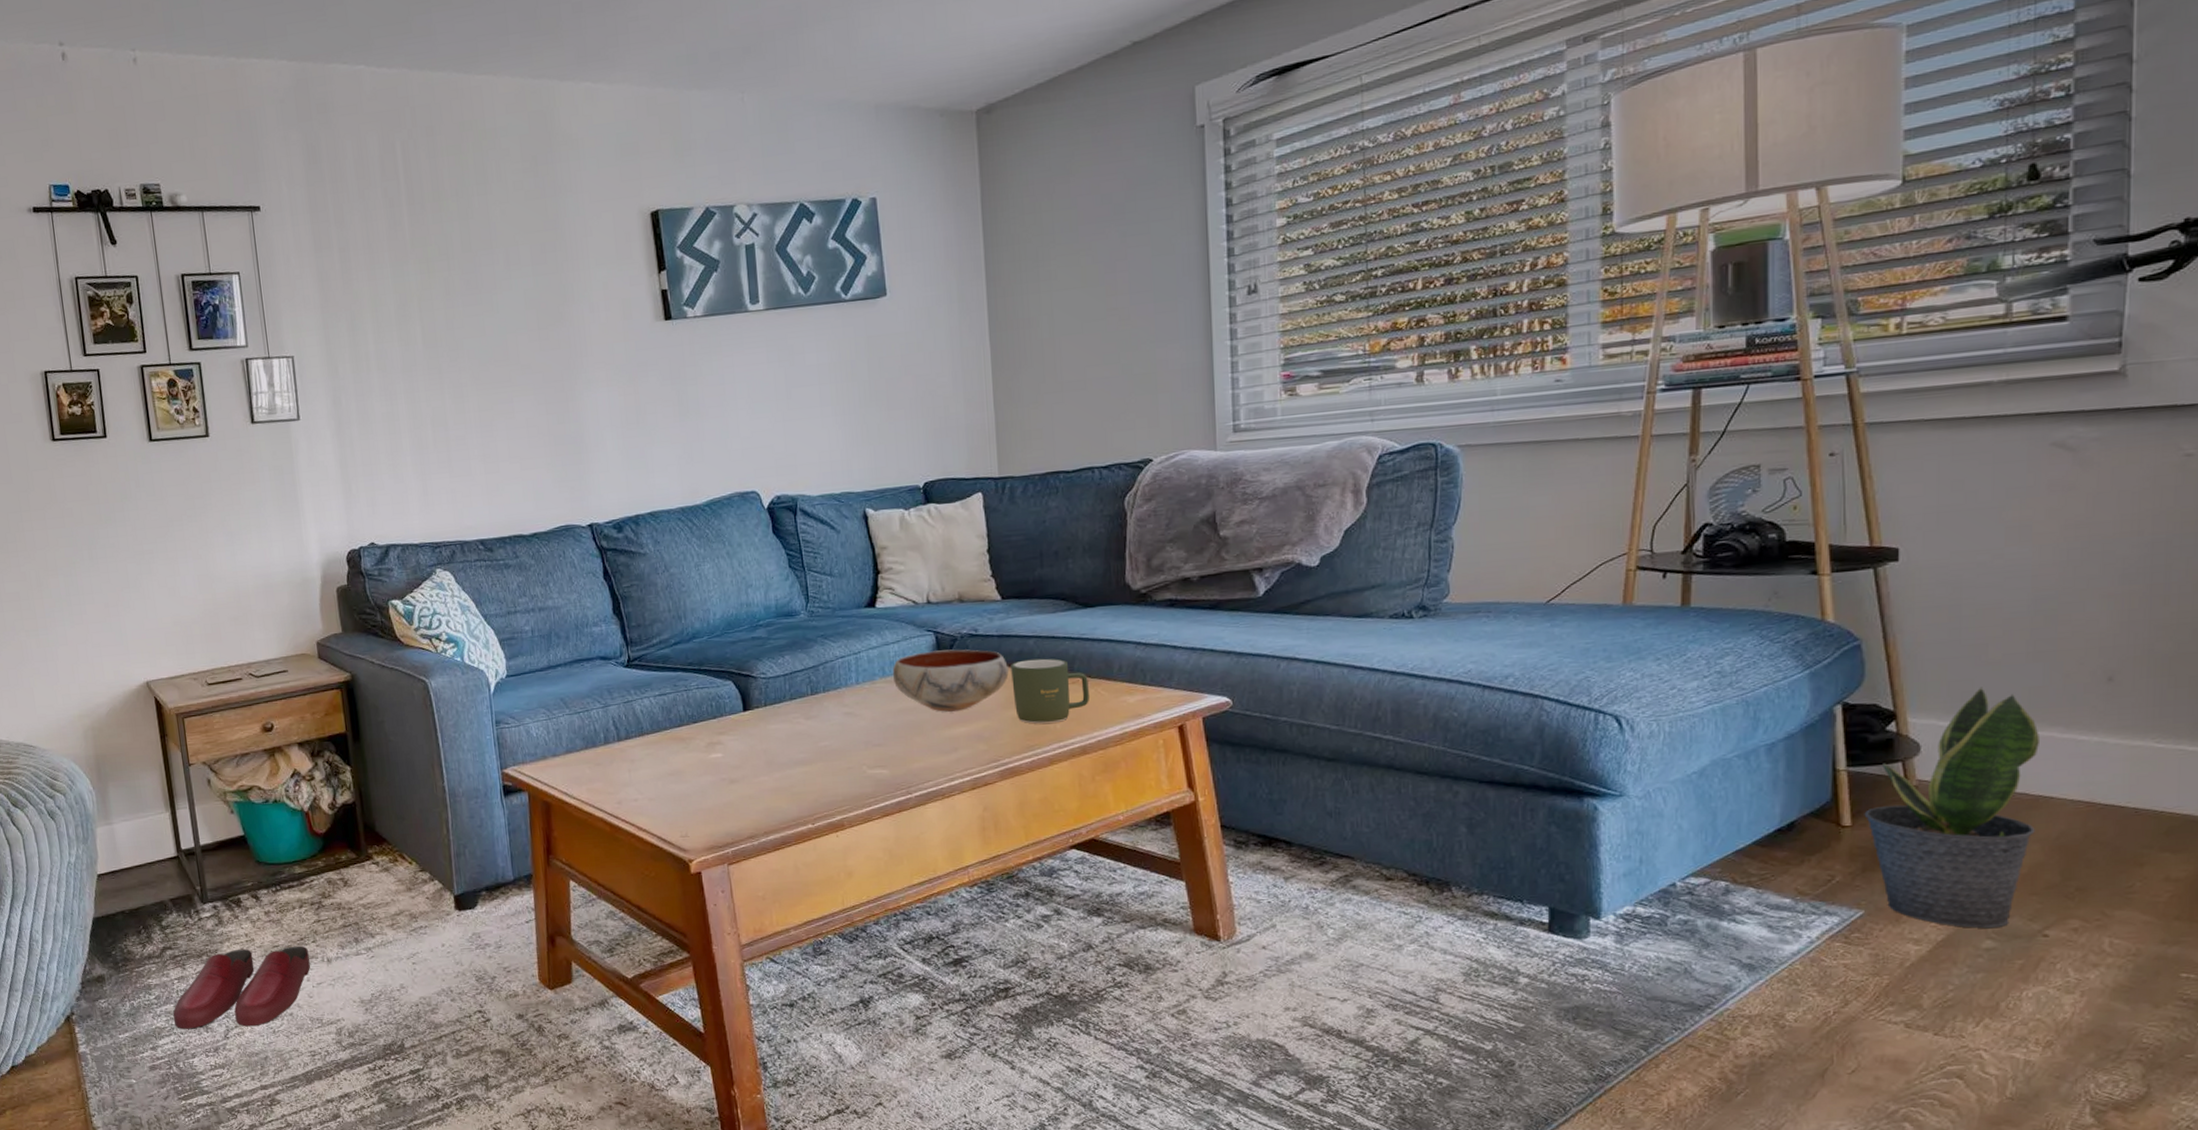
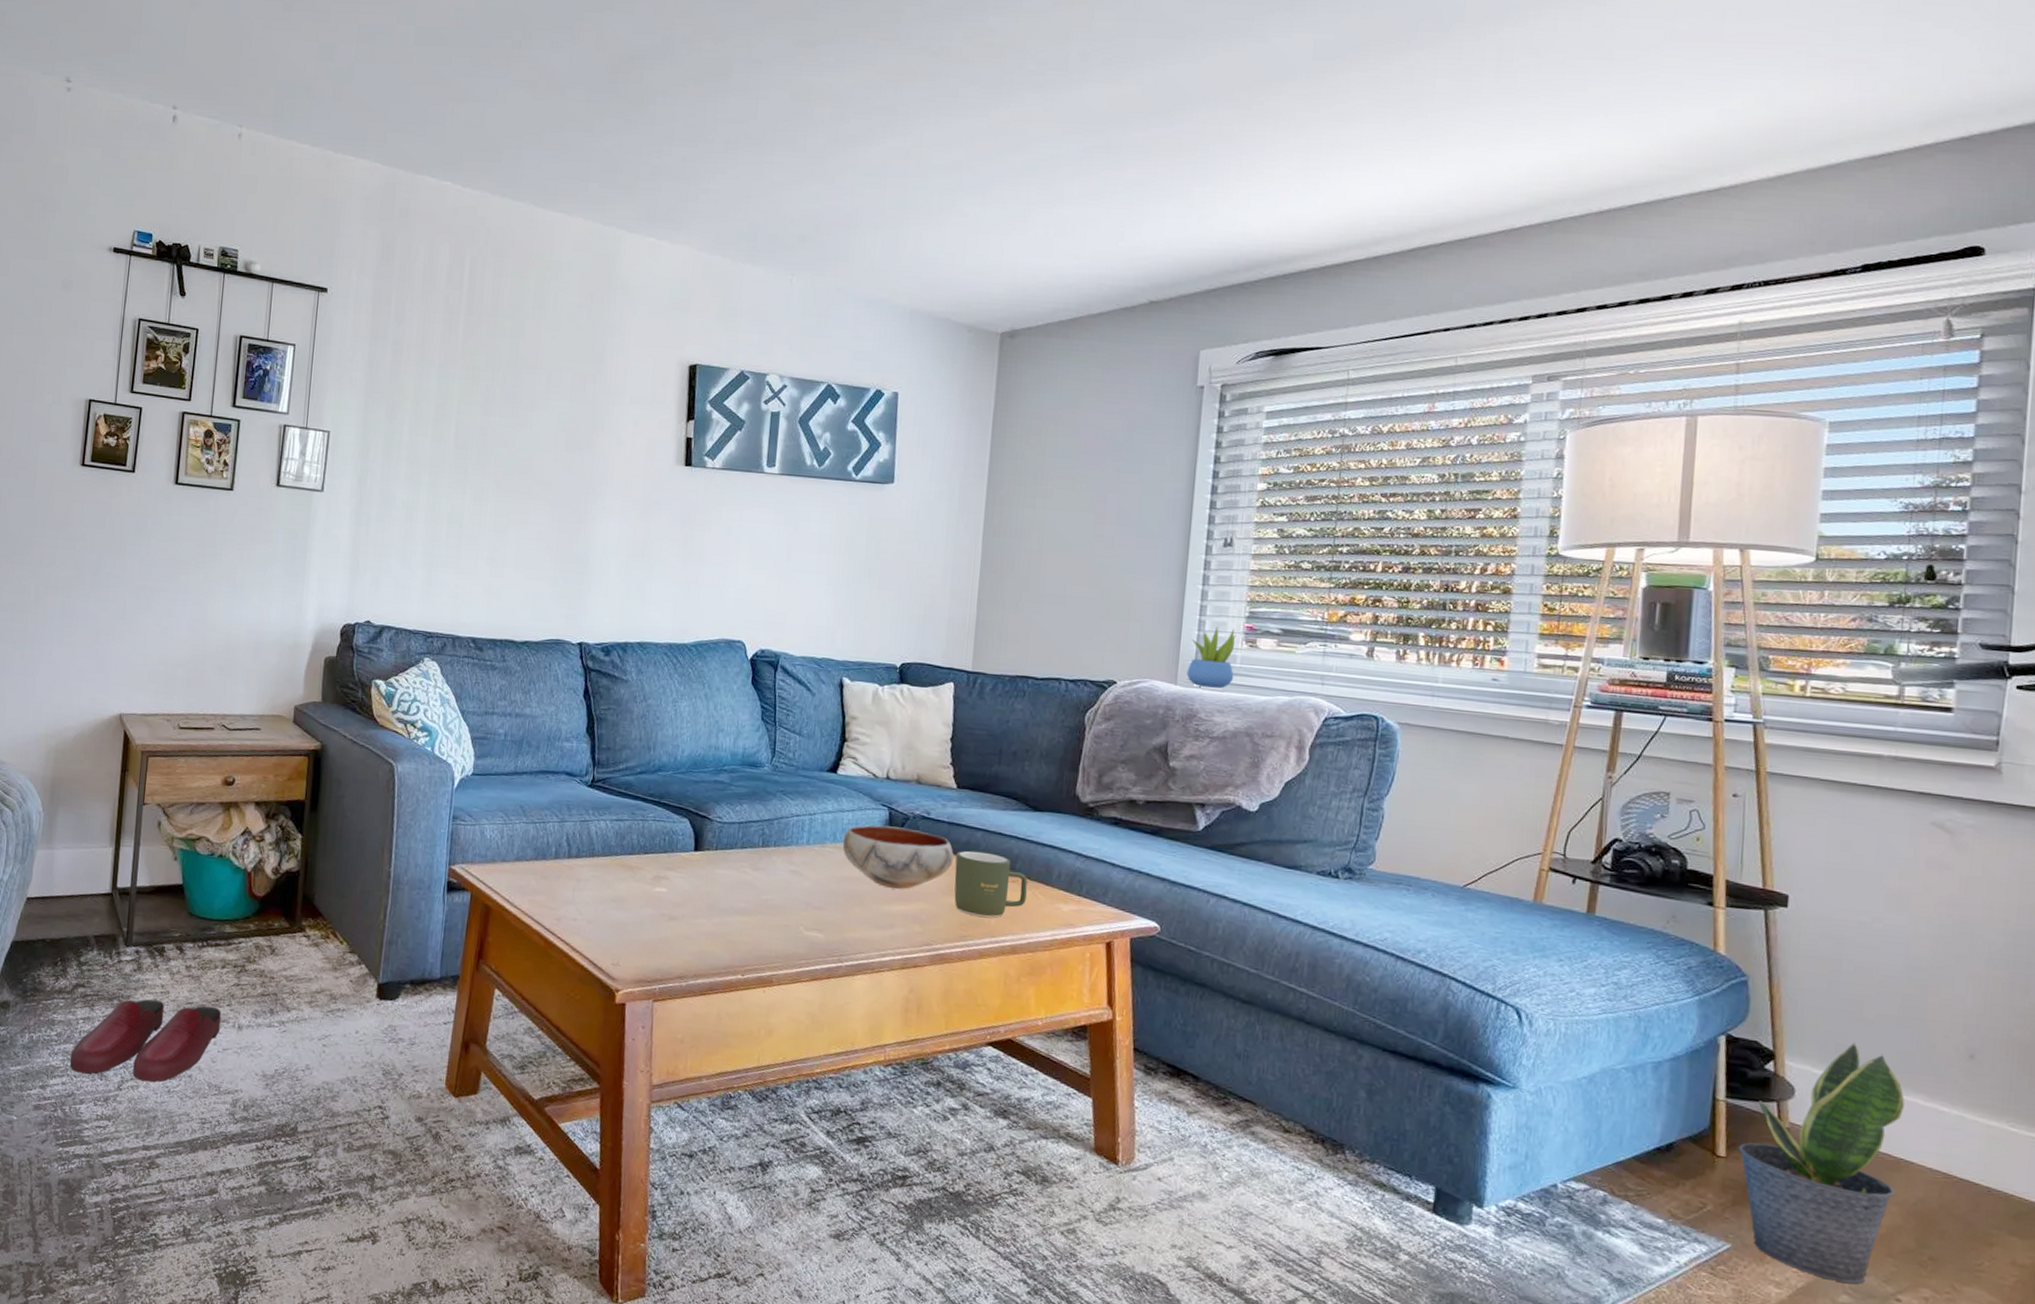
succulent plant: none [1225,379,1277,448] -> present [1186,626,1236,689]

